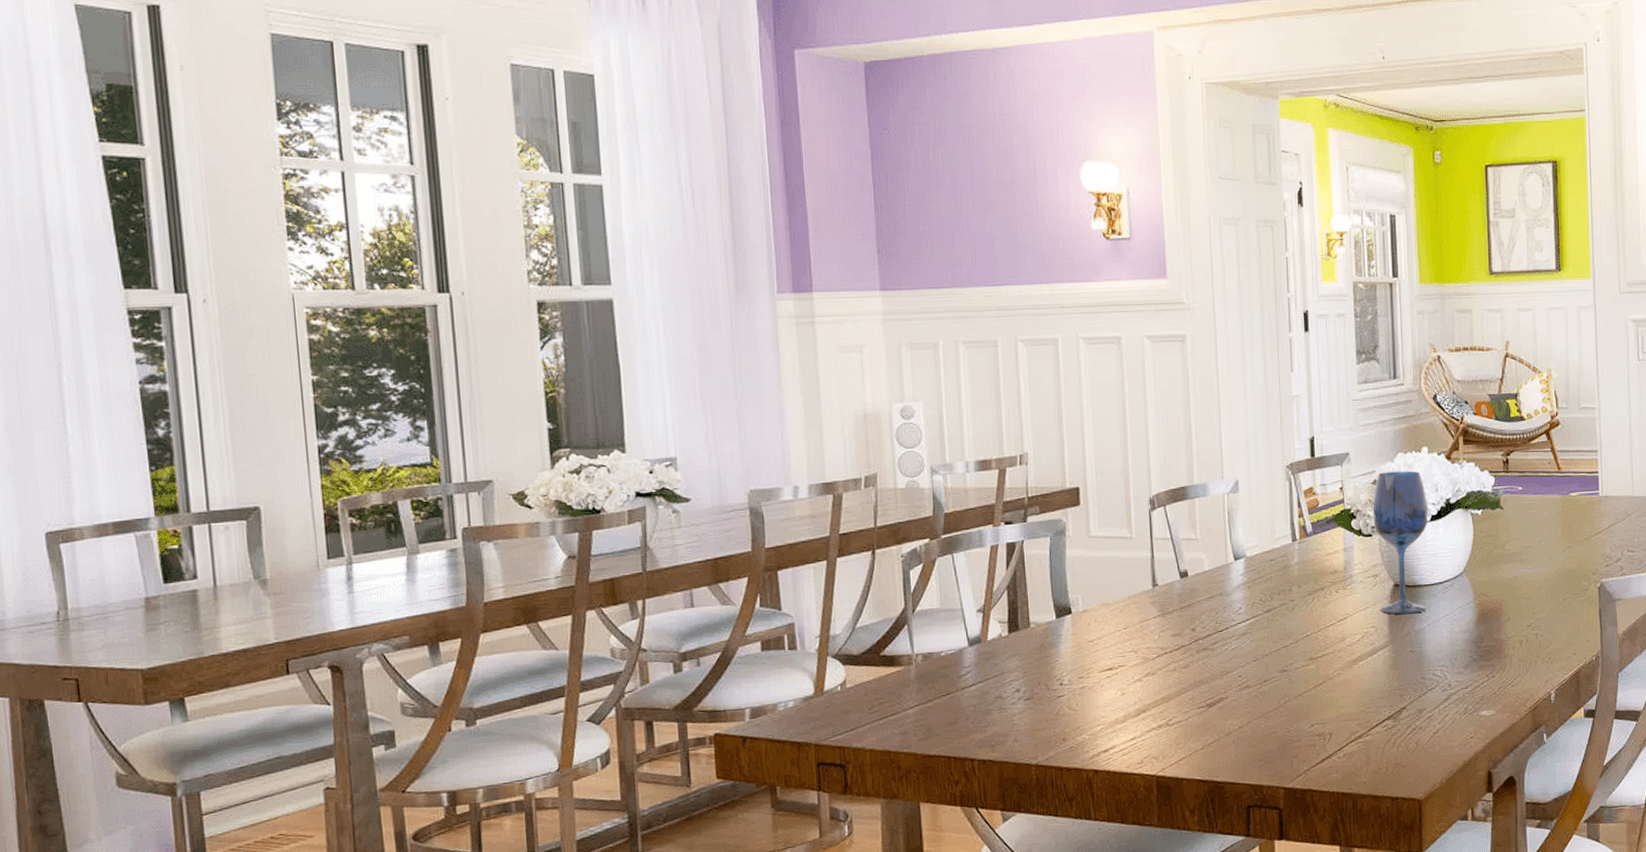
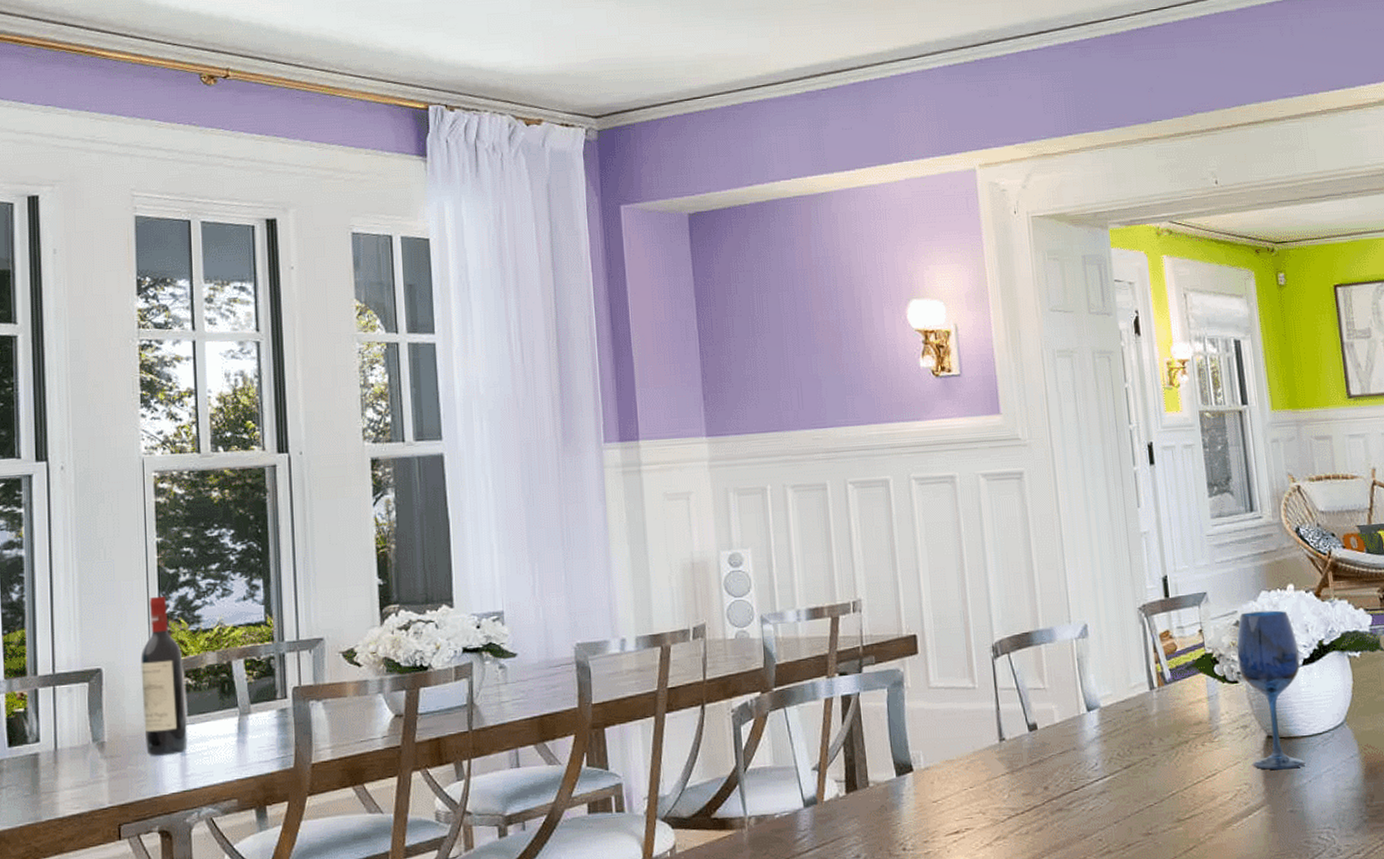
wine bottle: none [300,435,355,594] -> present [140,596,188,756]

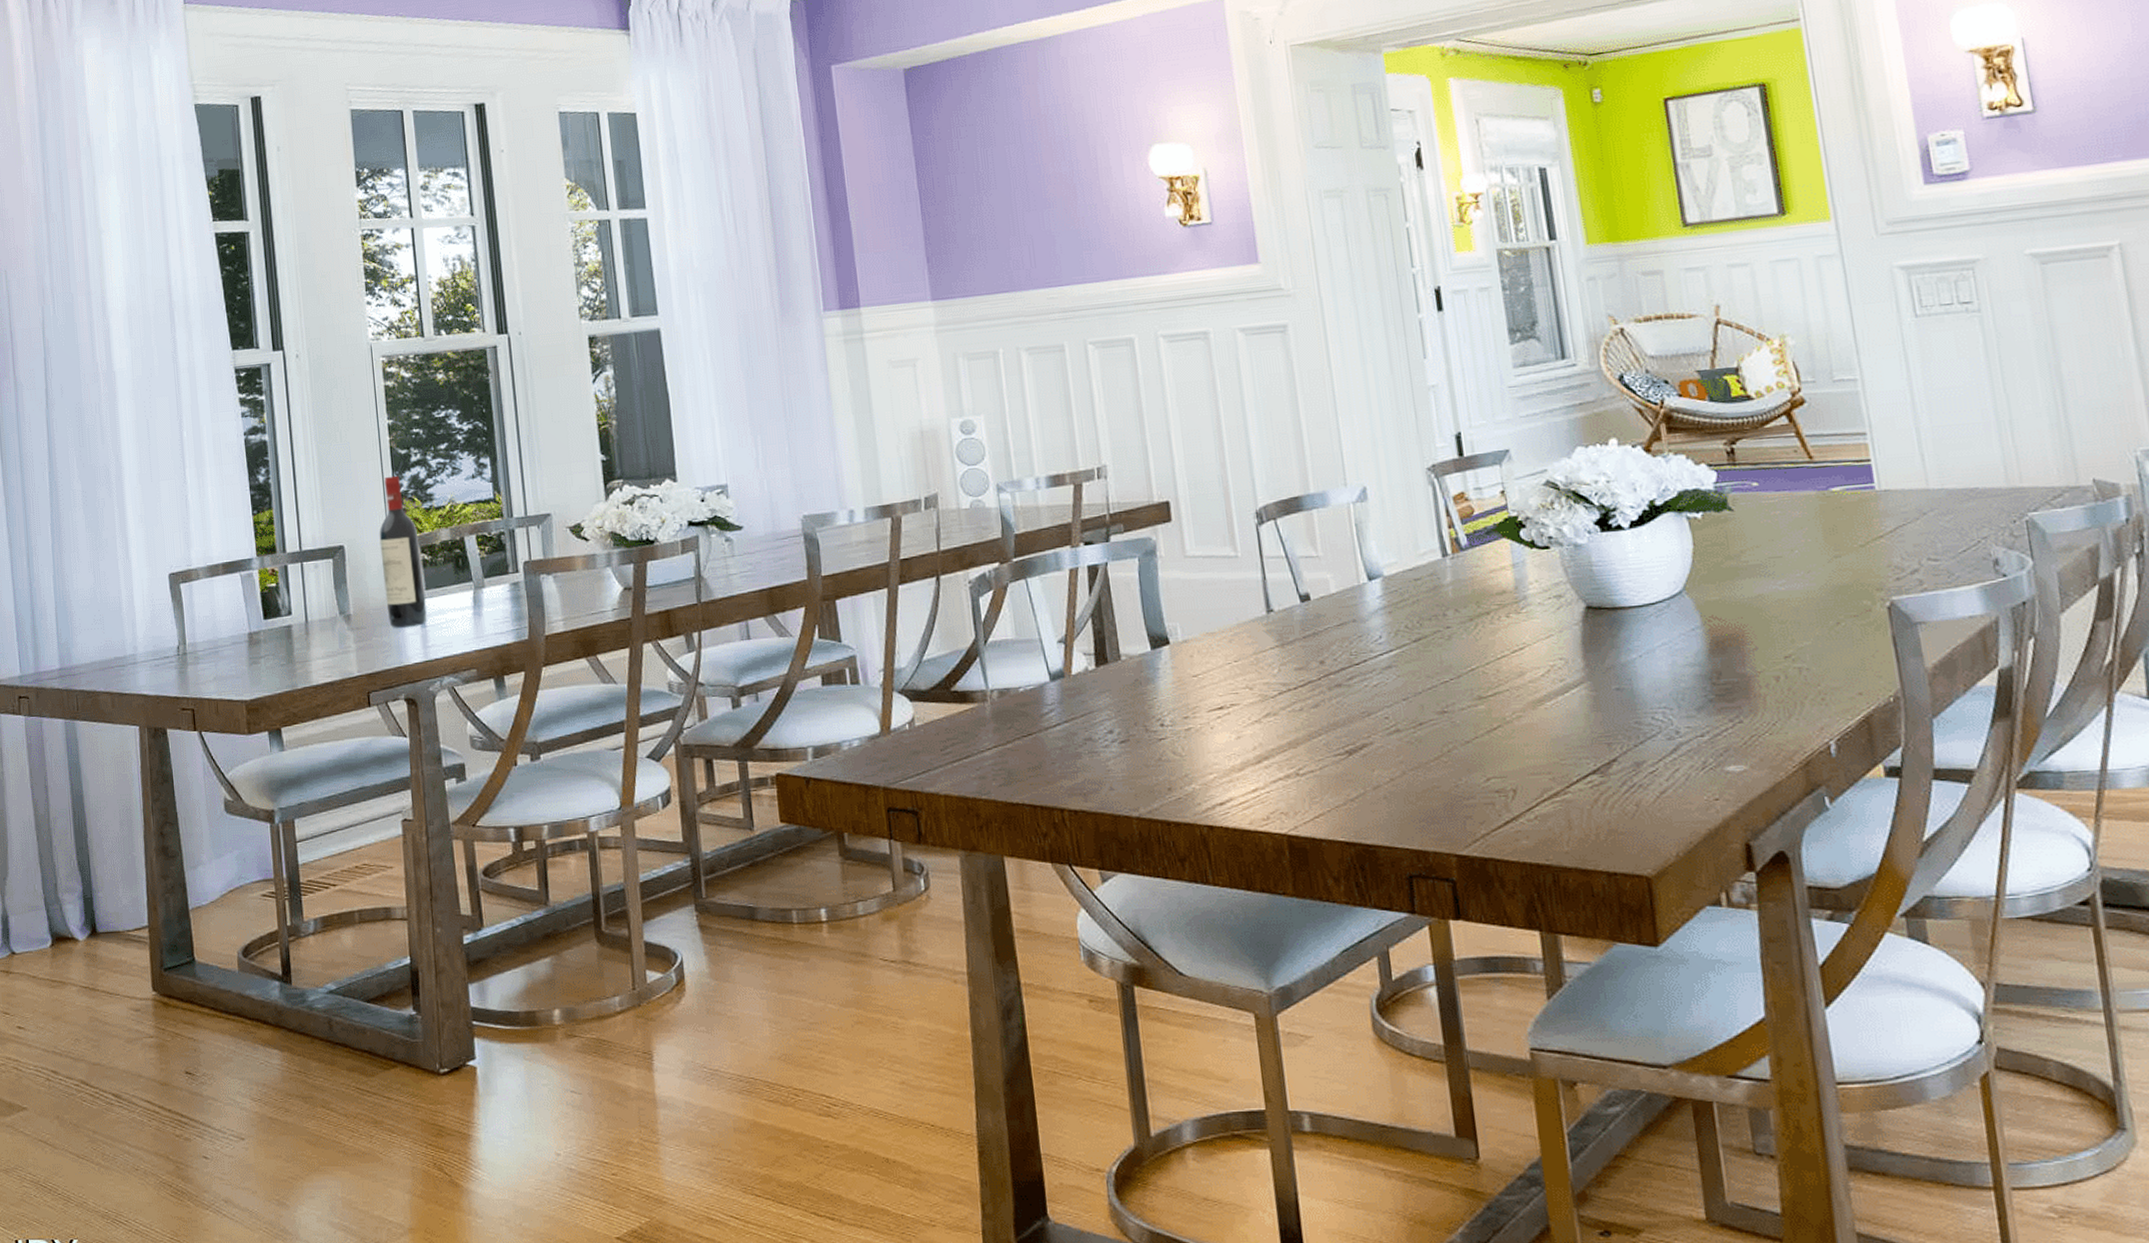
wineglass: present [1236,610,1306,770] -> none [1546,468,1635,644]

